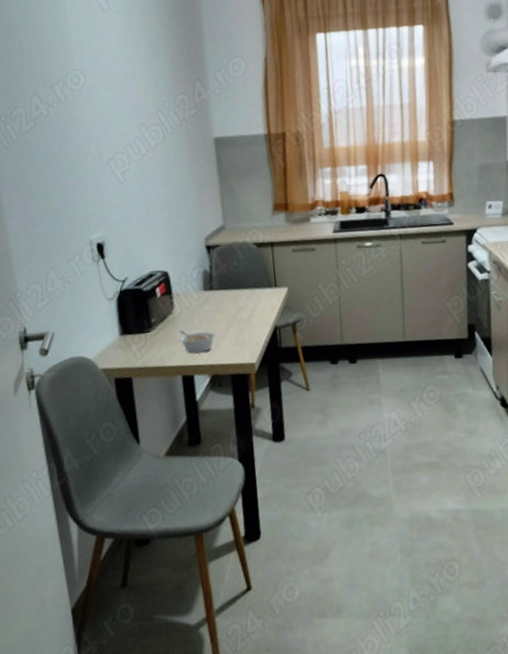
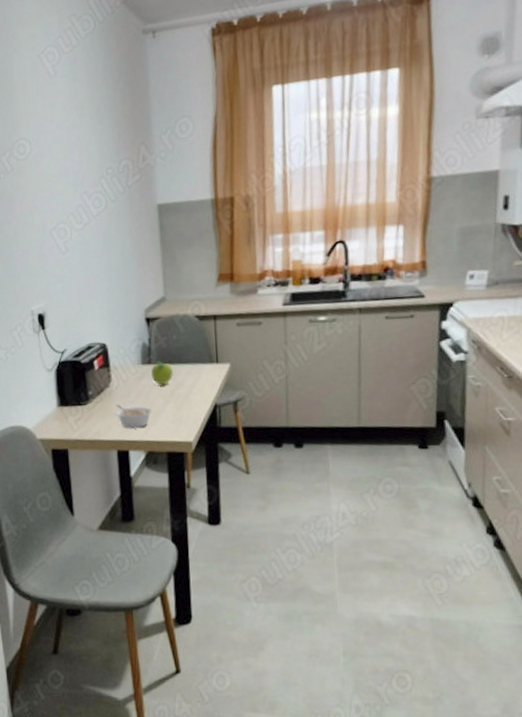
fruit: none [213,287,235,310] -> present [151,361,173,385]

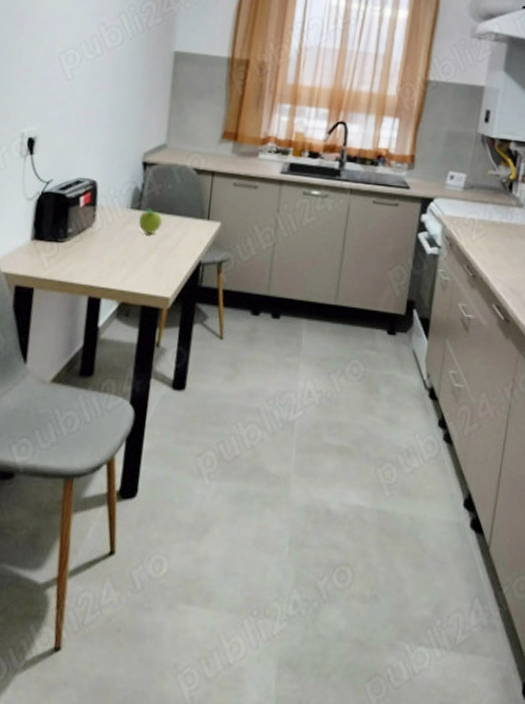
legume: present [115,404,153,428] -> none [93,247,134,275]

